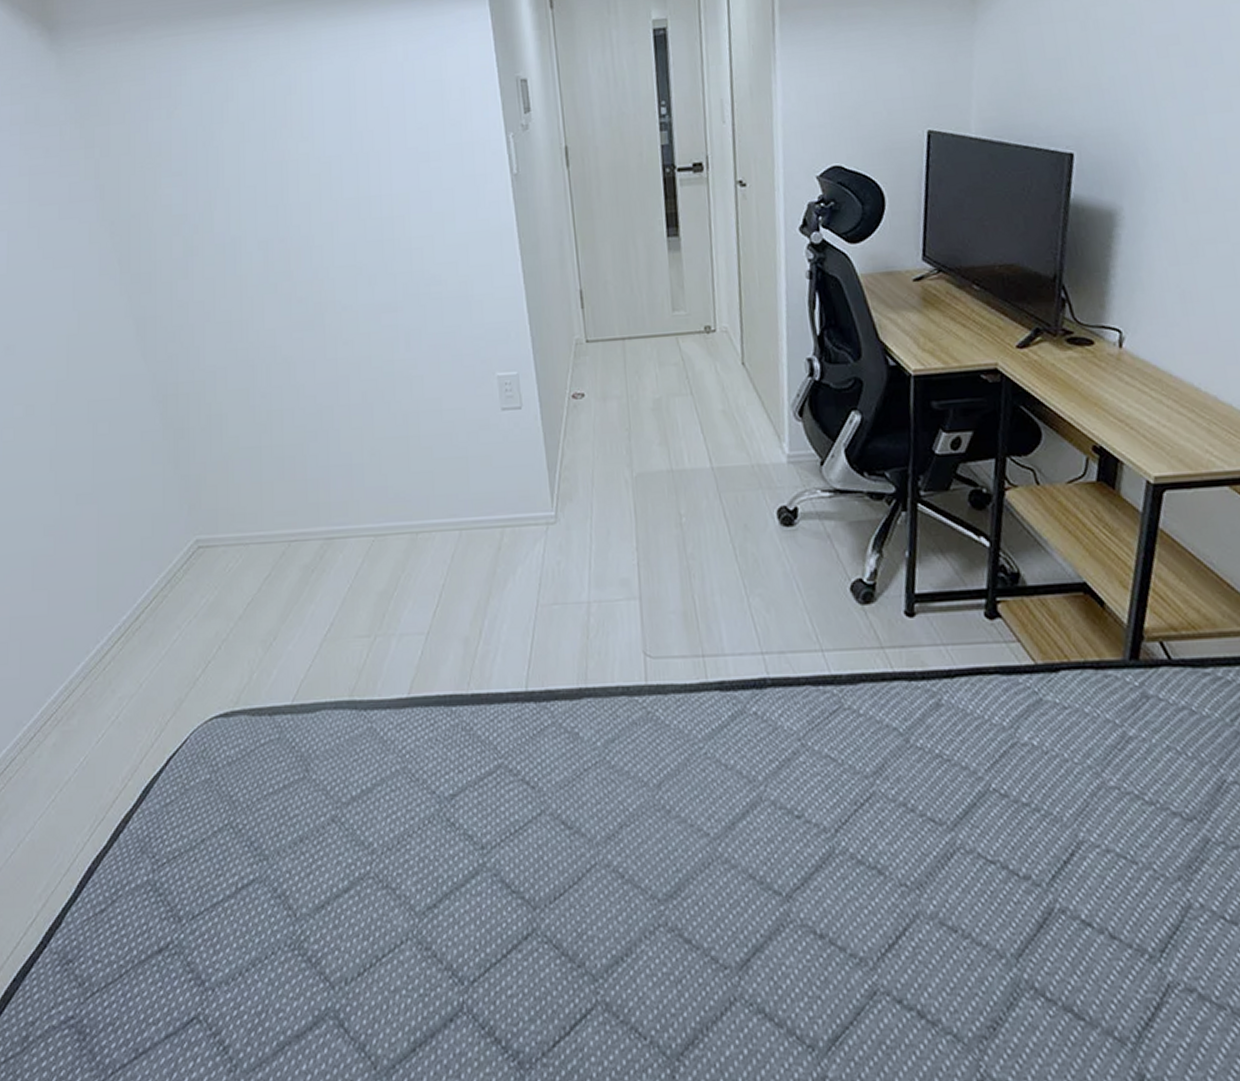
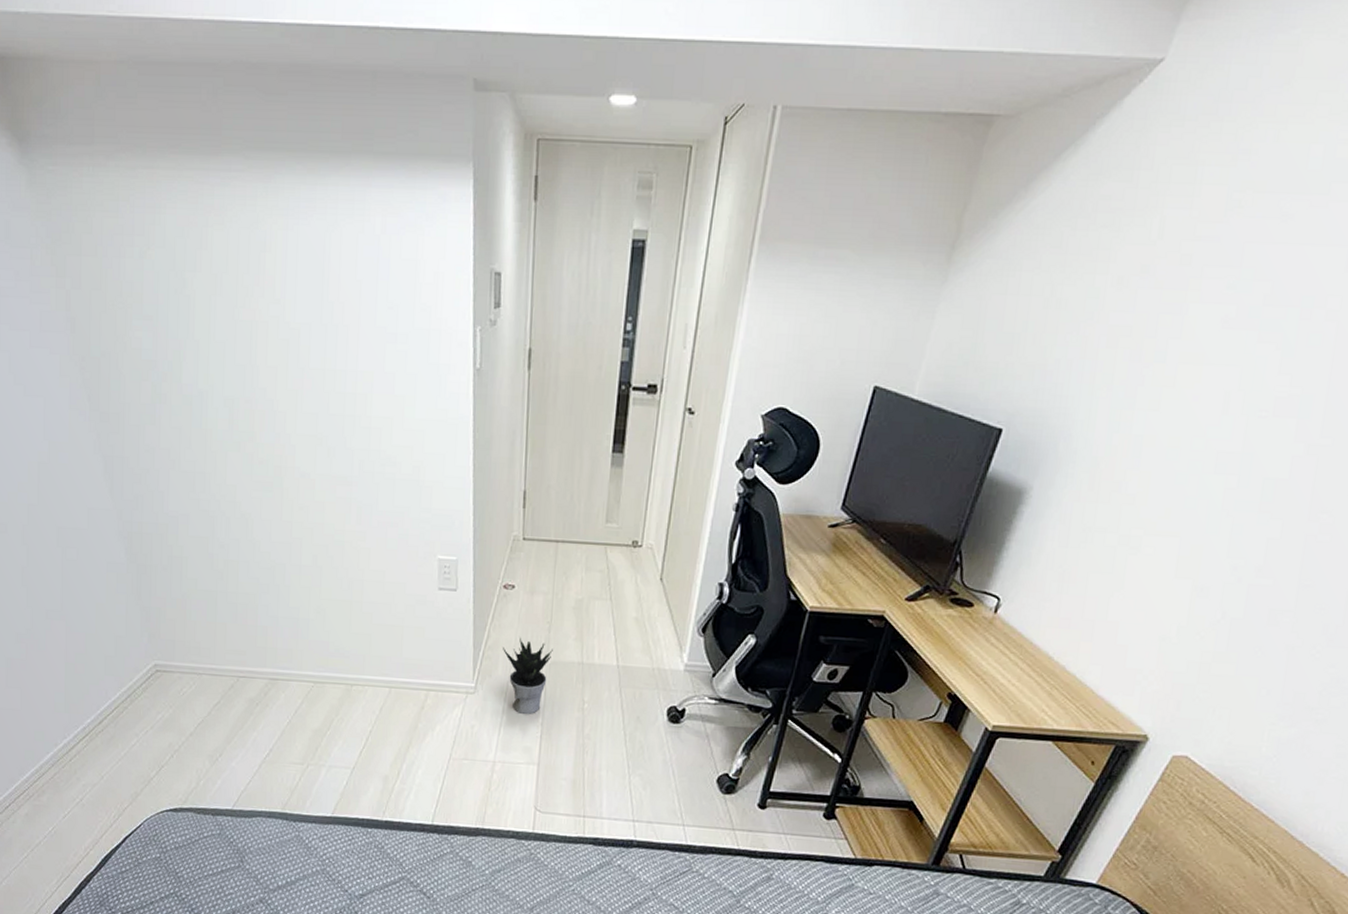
potted plant: none [581,450,637,539] -> present [503,637,553,714]

